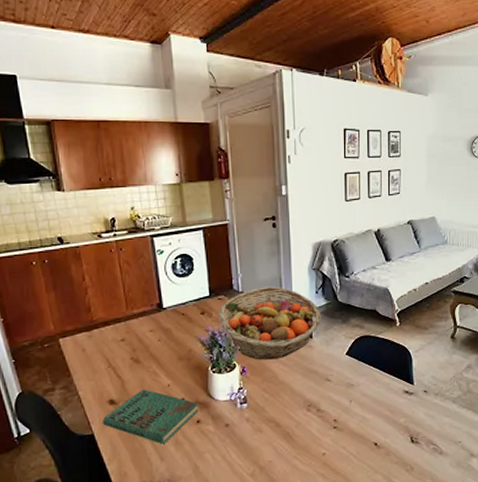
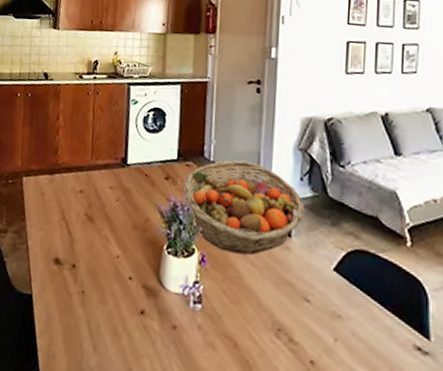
book: present [103,389,198,444] -> none [43,254,146,331]

